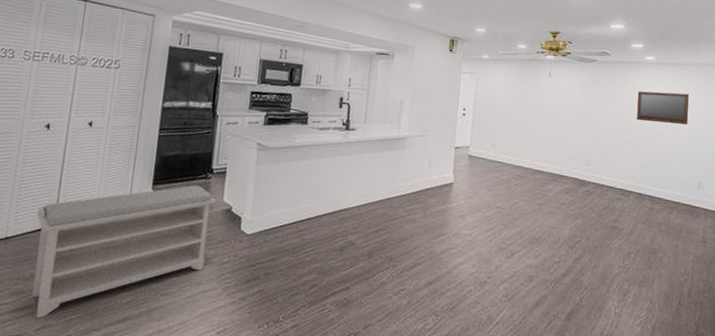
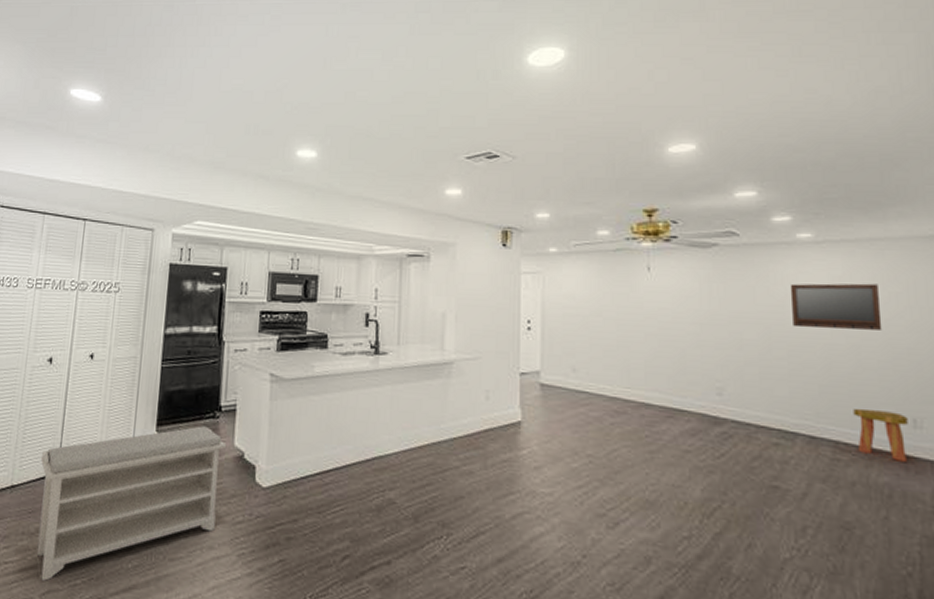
stool: none [665,175,695,210] -> present [853,408,908,462]

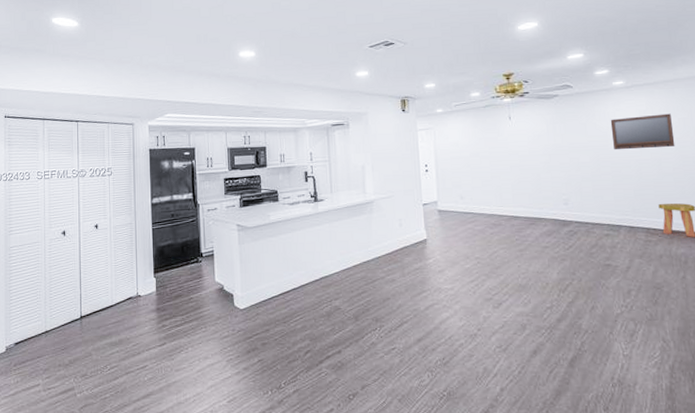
bench: present [36,426,226,581] -> none [66,269,209,398]

